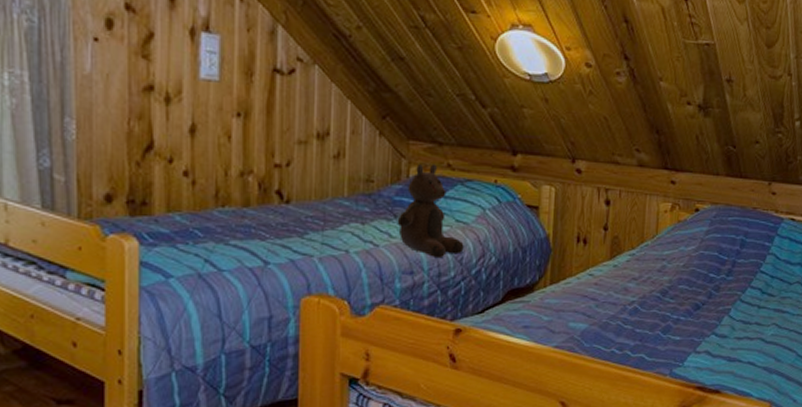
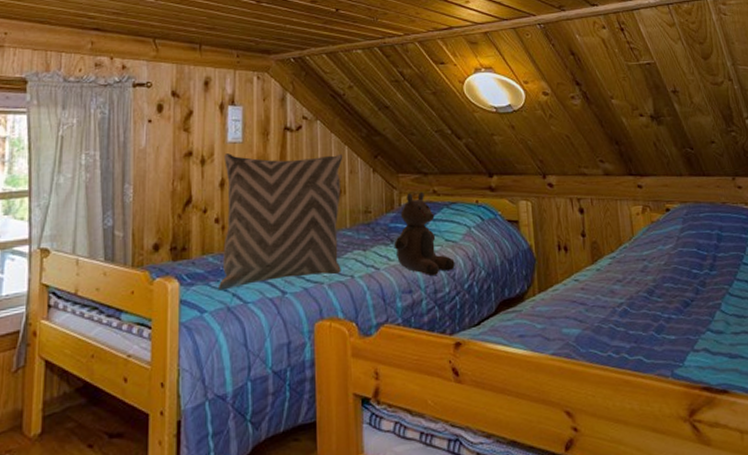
pillow: none [186,93,345,255] -> present [217,153,343,290]

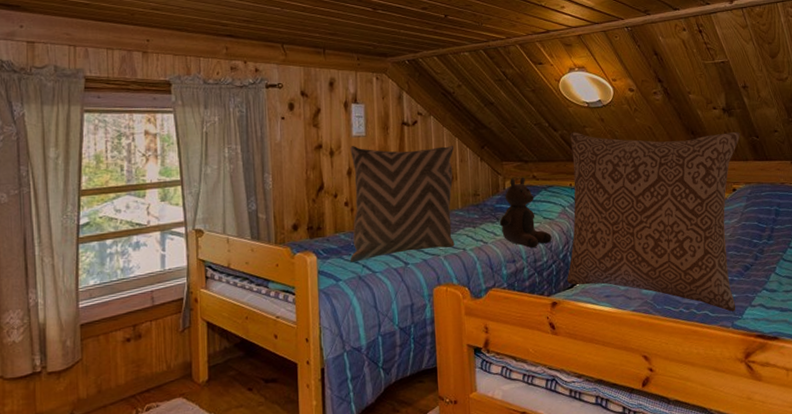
pillow: none [473,140,676,358] -> present [567,132,740,312]

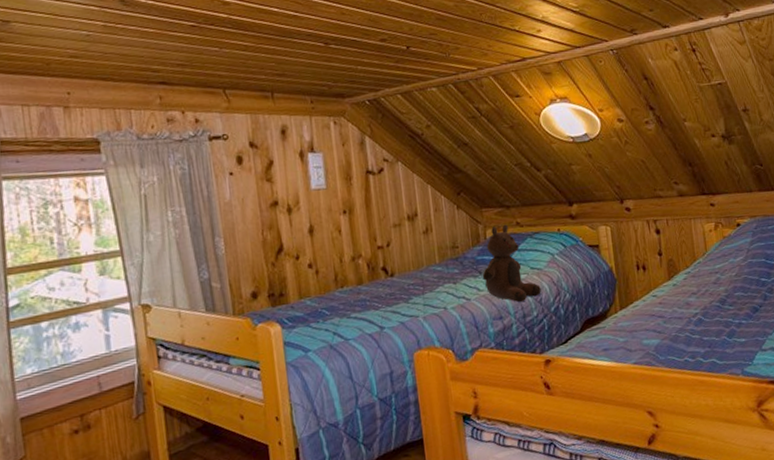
pillow: present [350,145,455,262] -> none [310,193,435,330]
pillow: present [567,132,740,312] -> none [555,161,746,358]

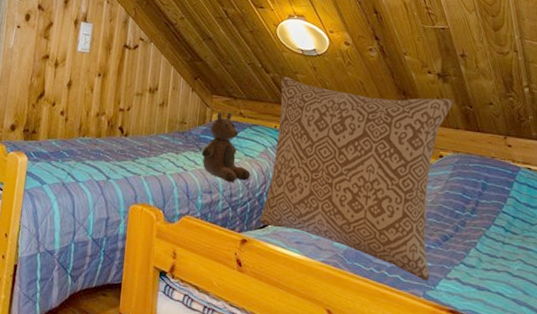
pillow: none [555,161,746,358] -> present [260,76,453,281]

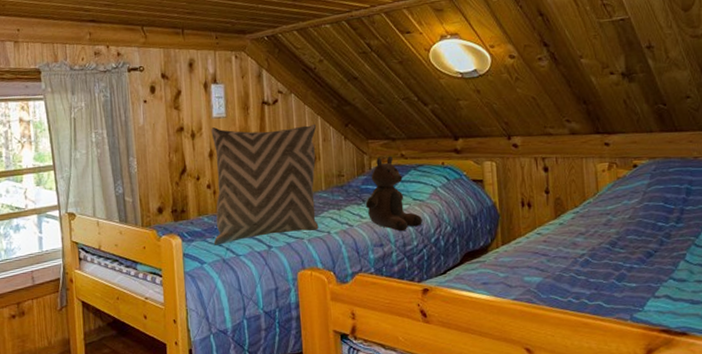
pillow: none [57,60,169,170] -> present [211,123,319,245]
pillow: present [260,76,453,281] -> none [439,100,643,303]

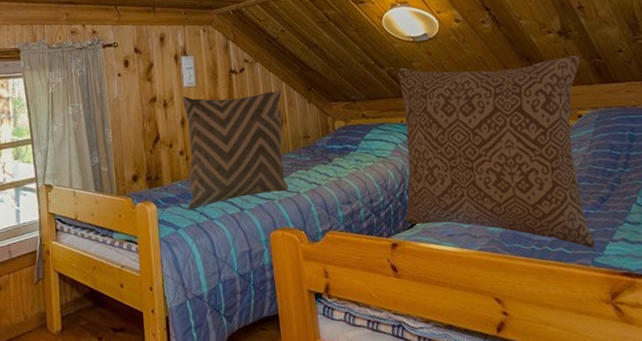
teddy bear: present [365,156,423,232] -> none [331,116,387,189]
pillow: none [439,100,643,303] -> present [397,55,596,248]

